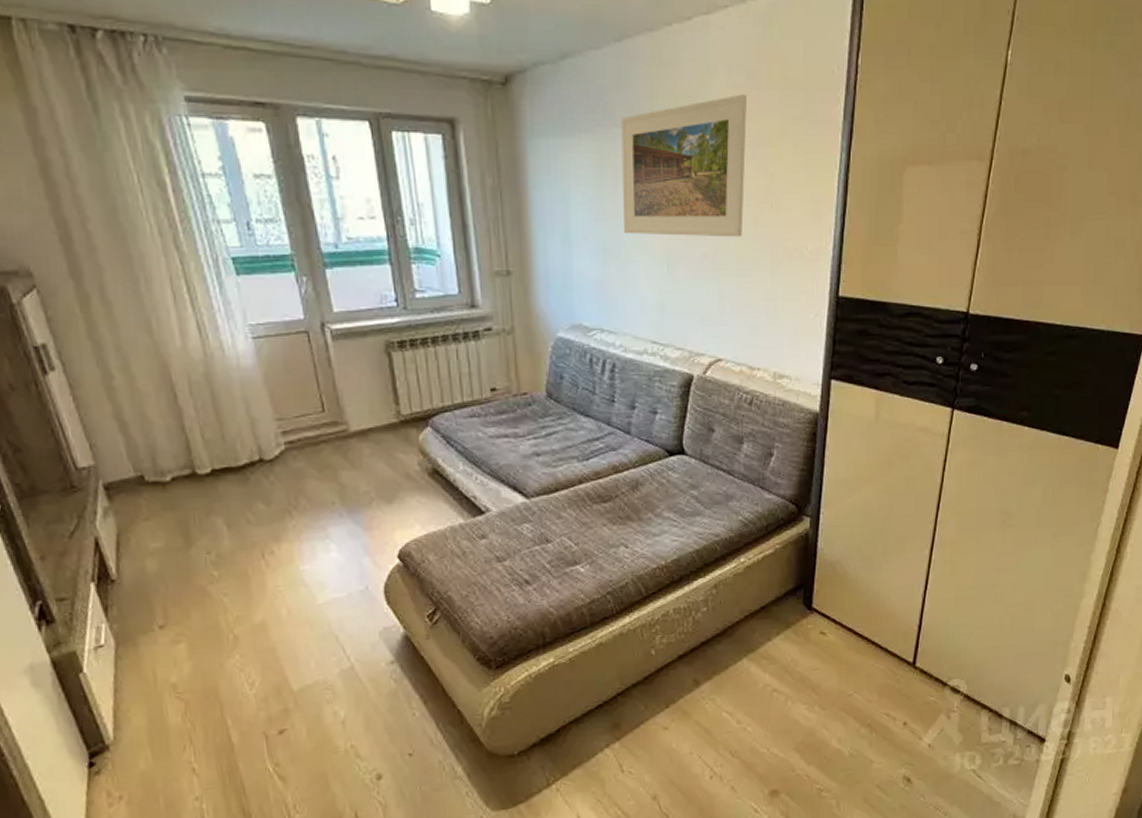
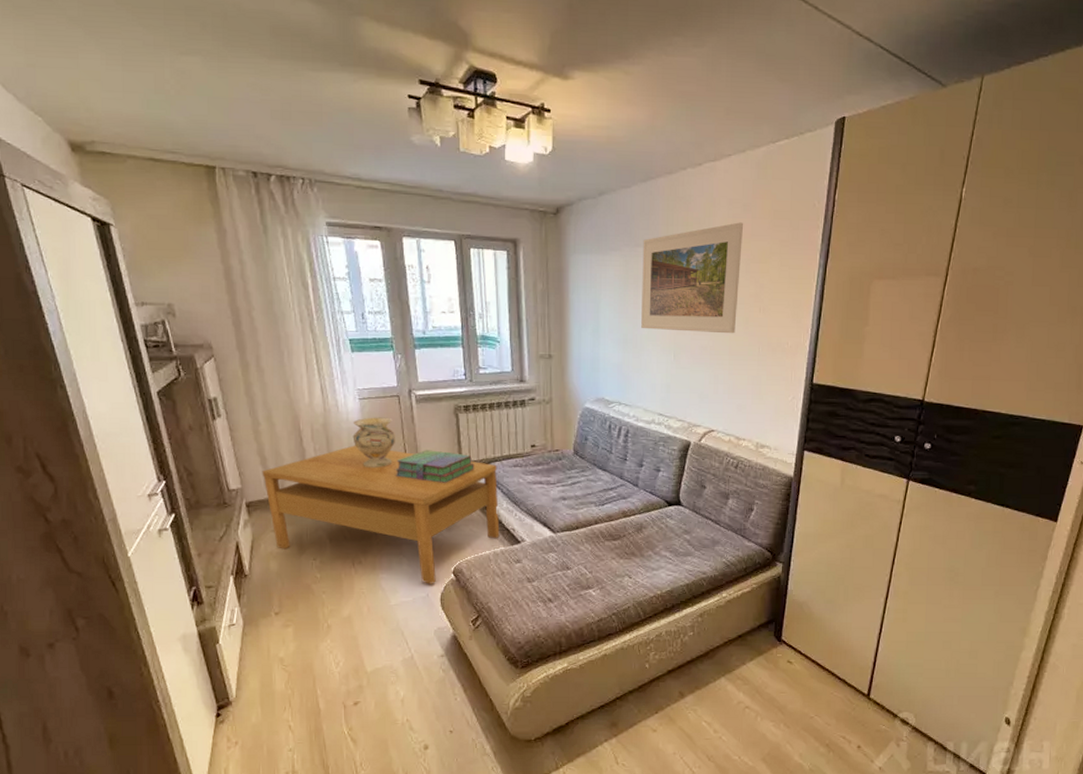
coffee table: none [122,400,457,574] -> present [262,445,500,584]
decorative vase: none [247,361,308,430] -> present [352,417,395,469]
stack of books: none [310,401,418,444] -> present [395,450,474,483]

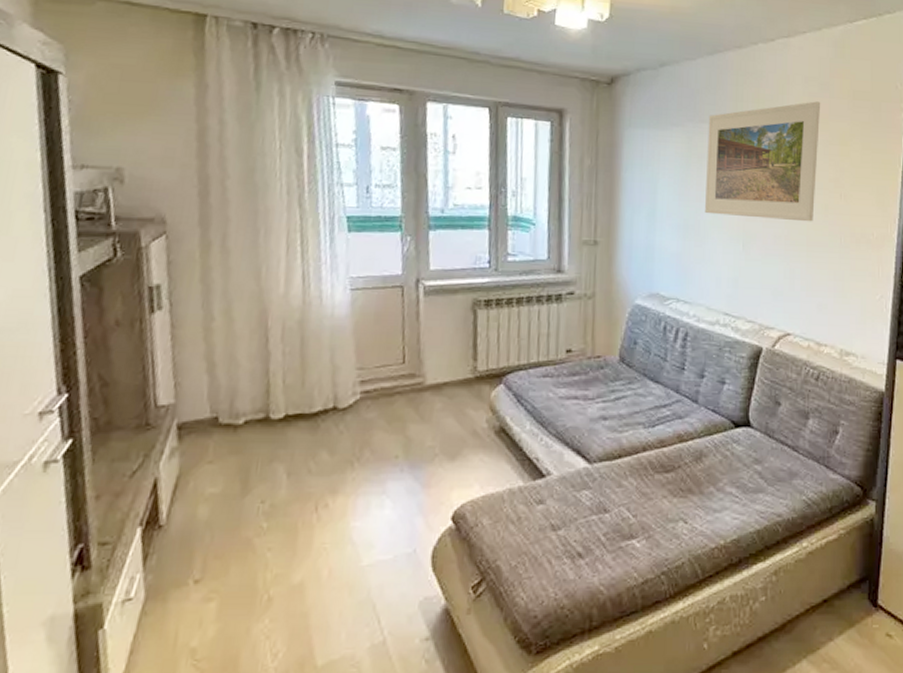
coffee table: present [262,445,500,584] -> none [206,348,521,535]
decorative vase: present [352,417,395,469] -> none [336,312,393,379]
stack of books: present [395,450,474,483] -> none [387,355,493,398]

